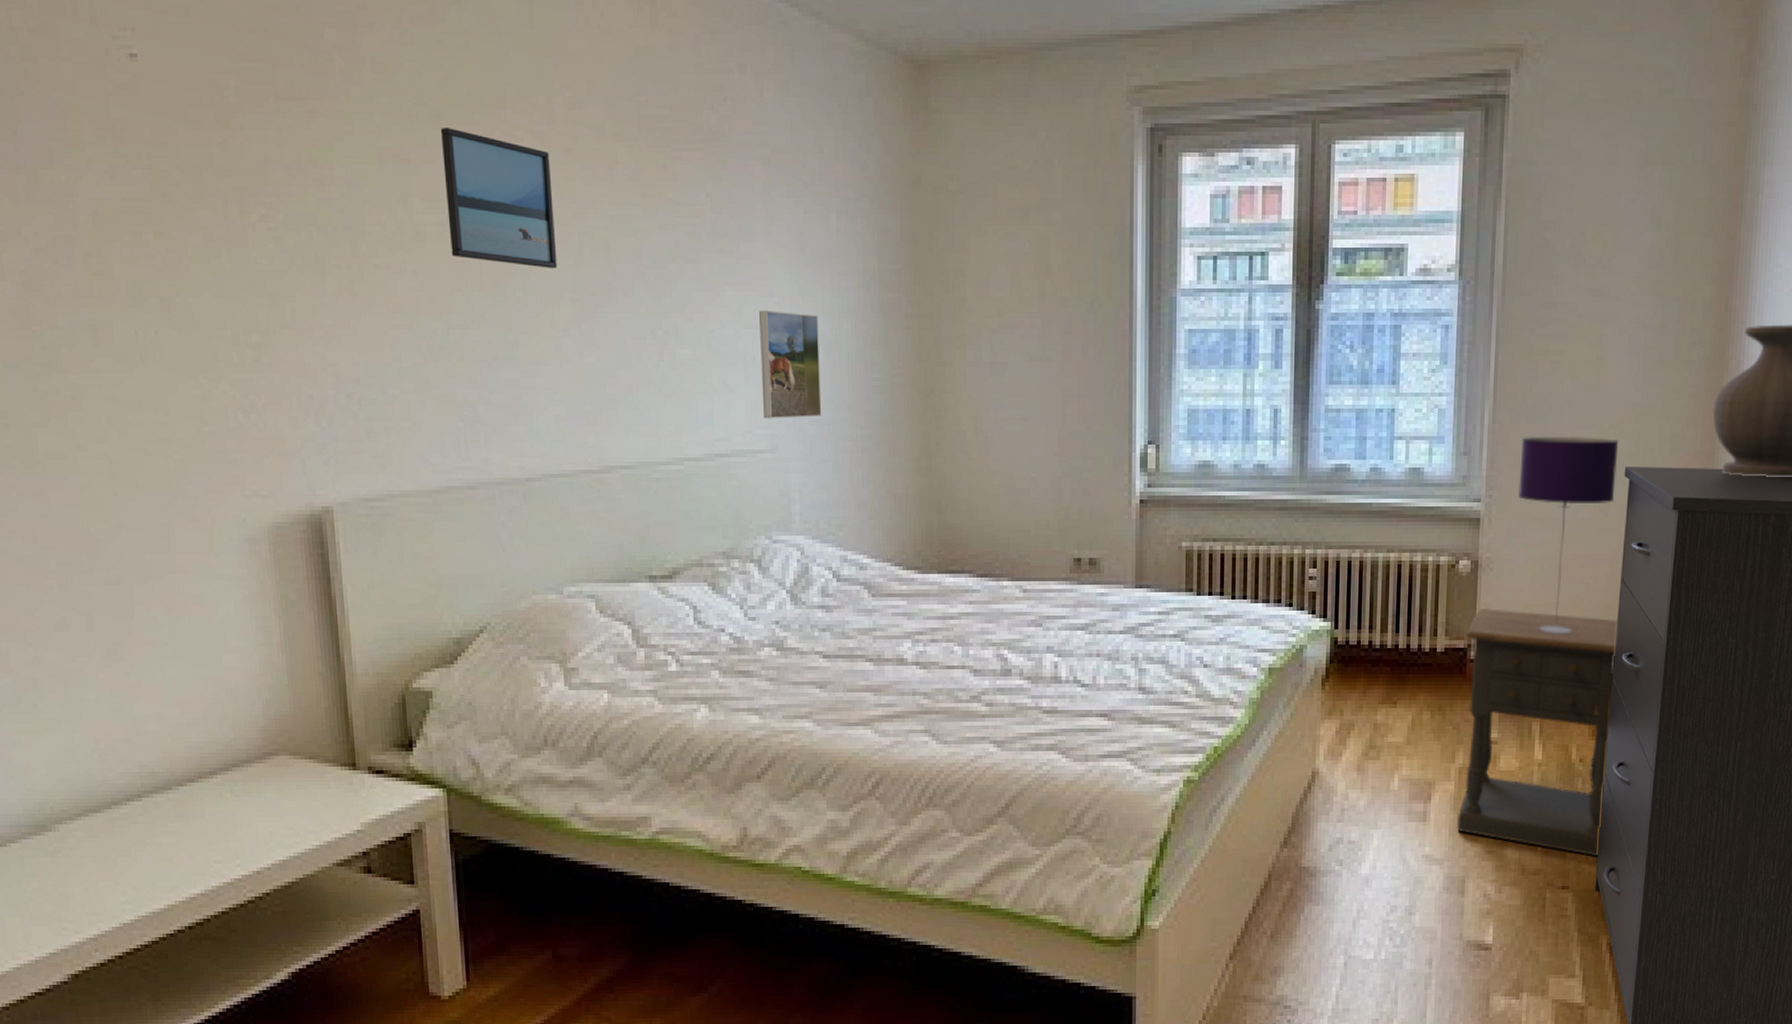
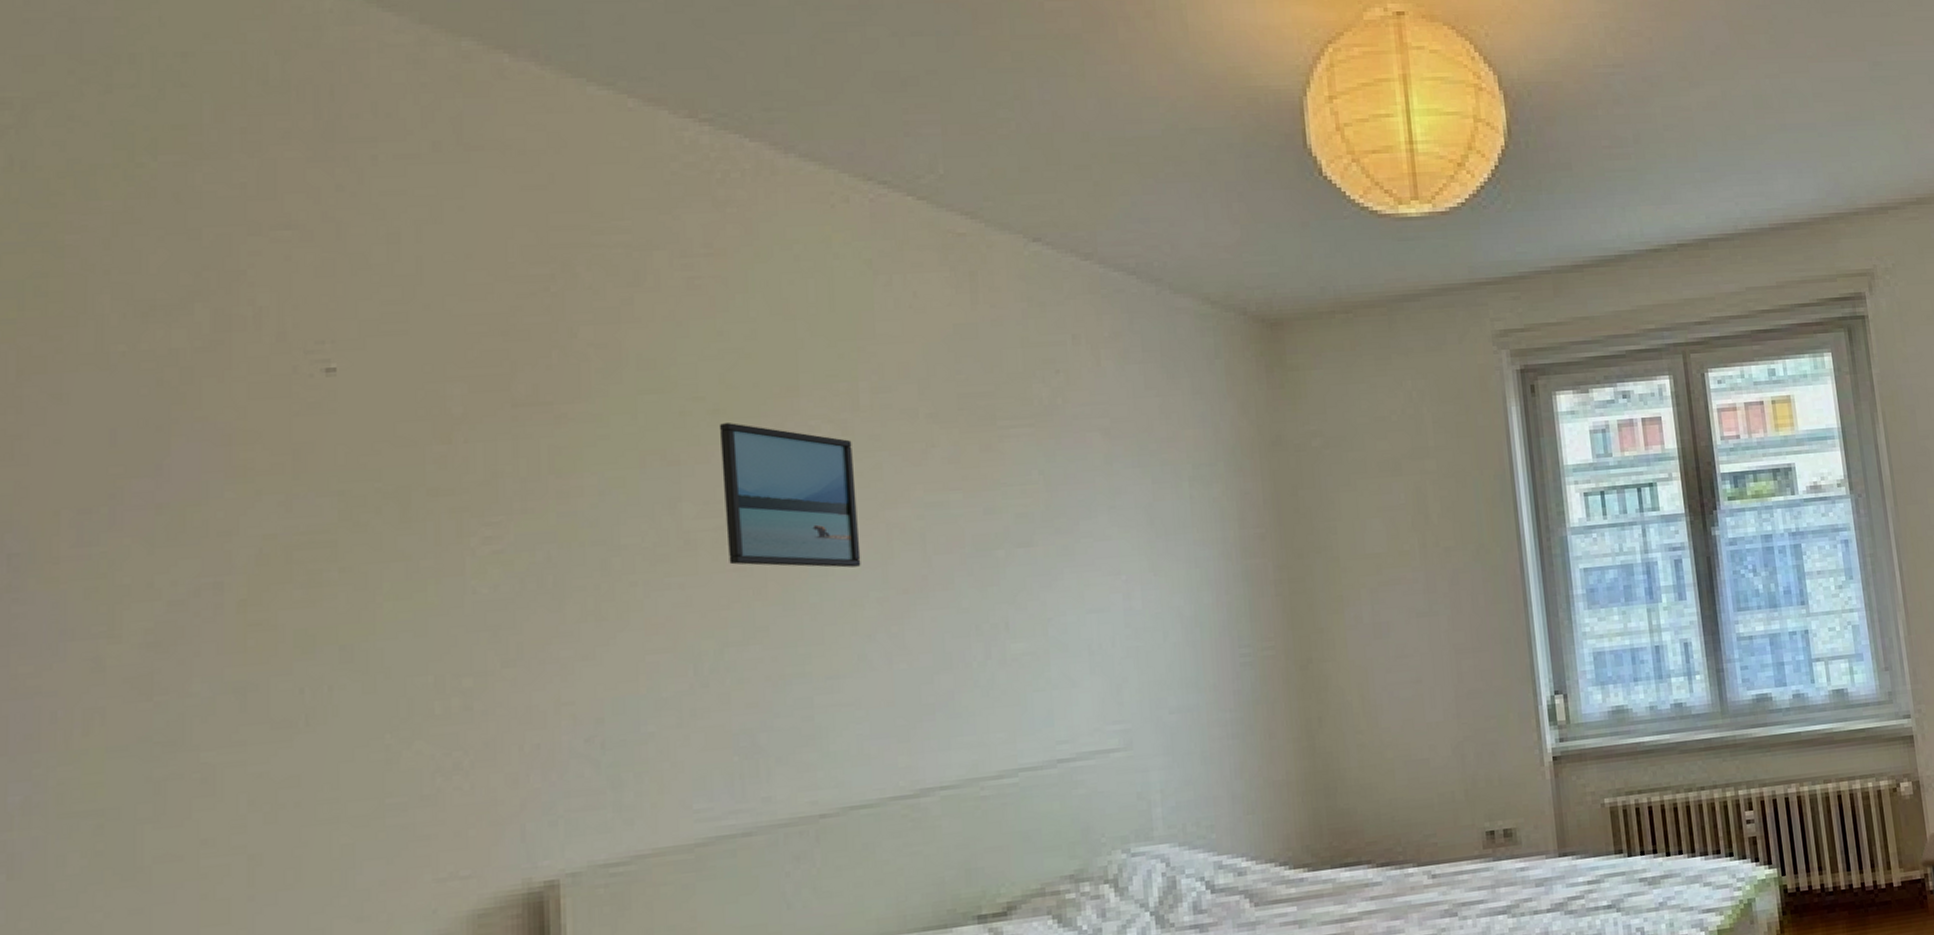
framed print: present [759,310,822,419] -> none [1105,590,1184,713]

